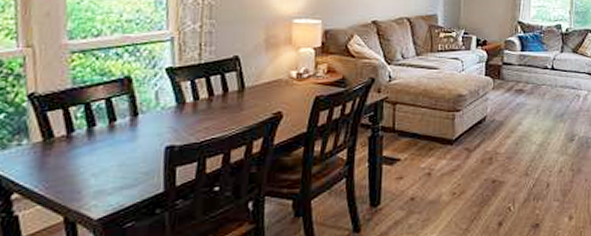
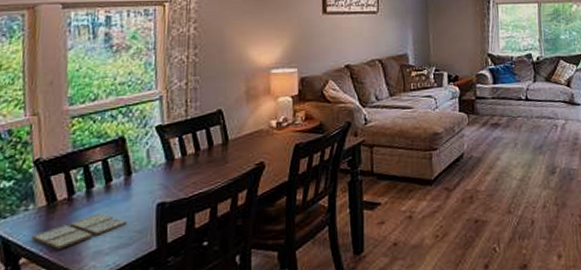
drink coaster: none [25,153,133,186] -> present [32,213,127,249]

